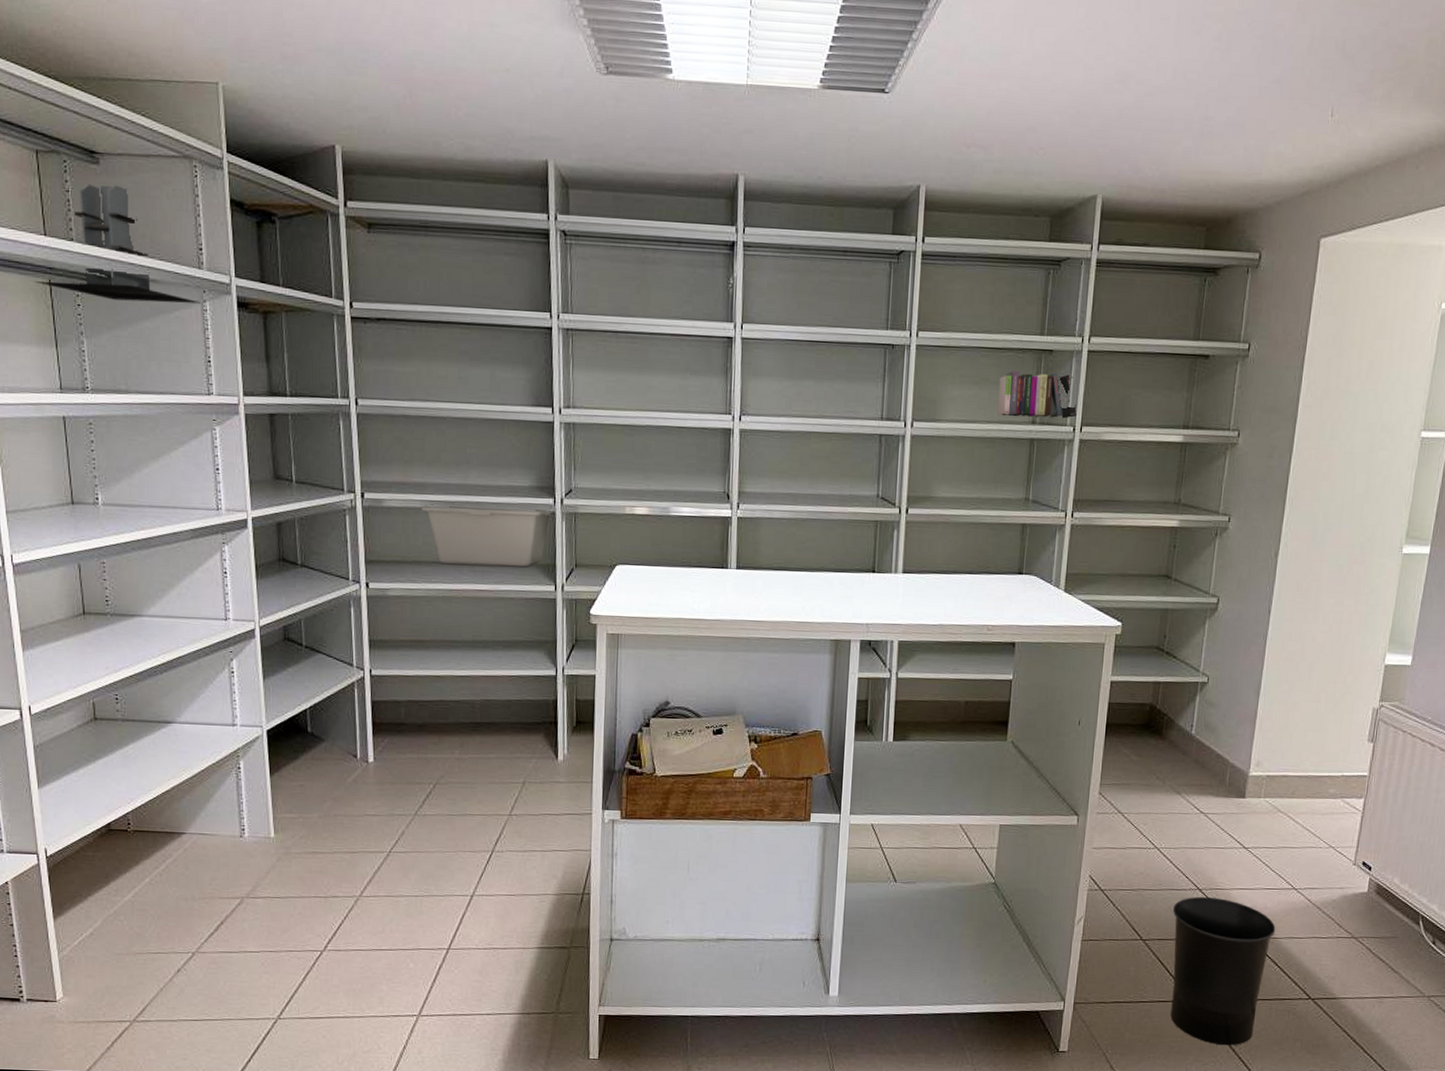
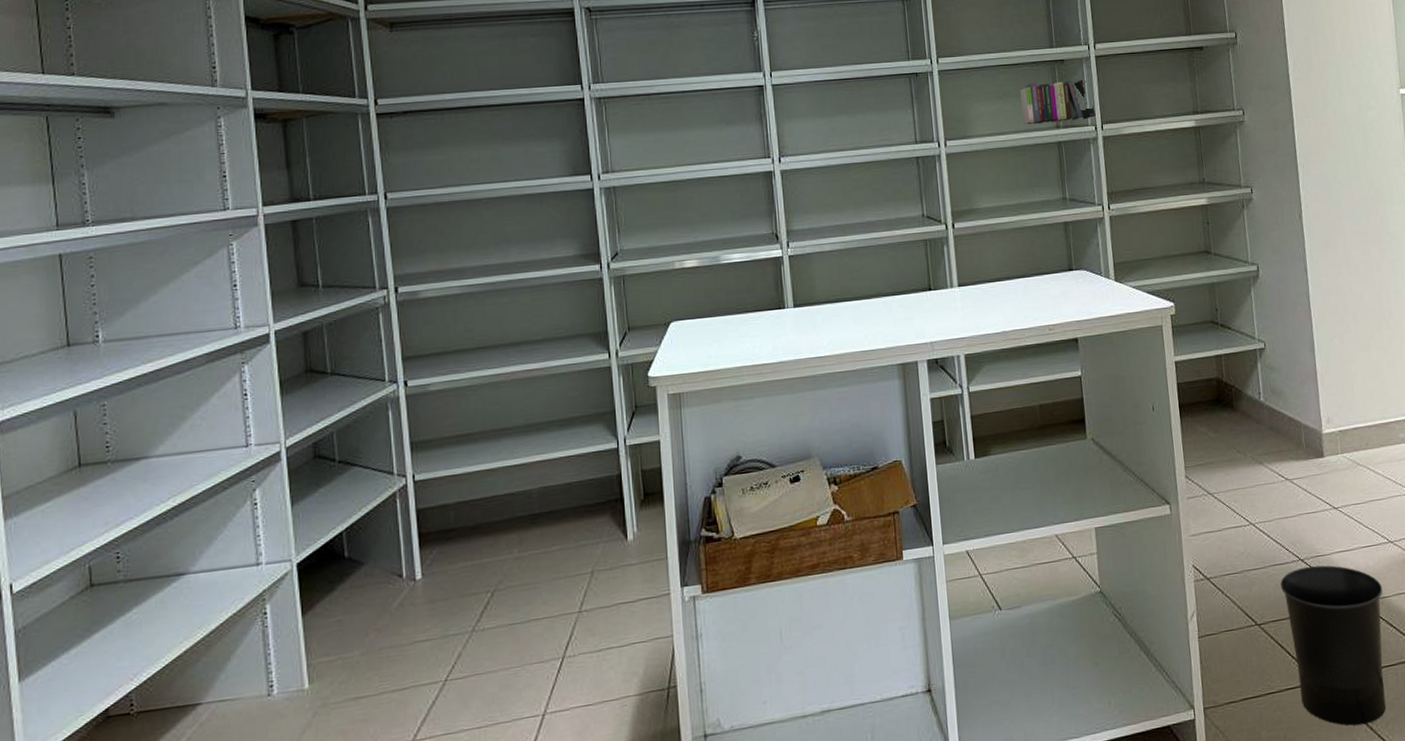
file organizer: present [34,183,201,304] -> none [29,16,214,129]
storage bin: present [421,504,551,569] -> none [460,277,598,349]

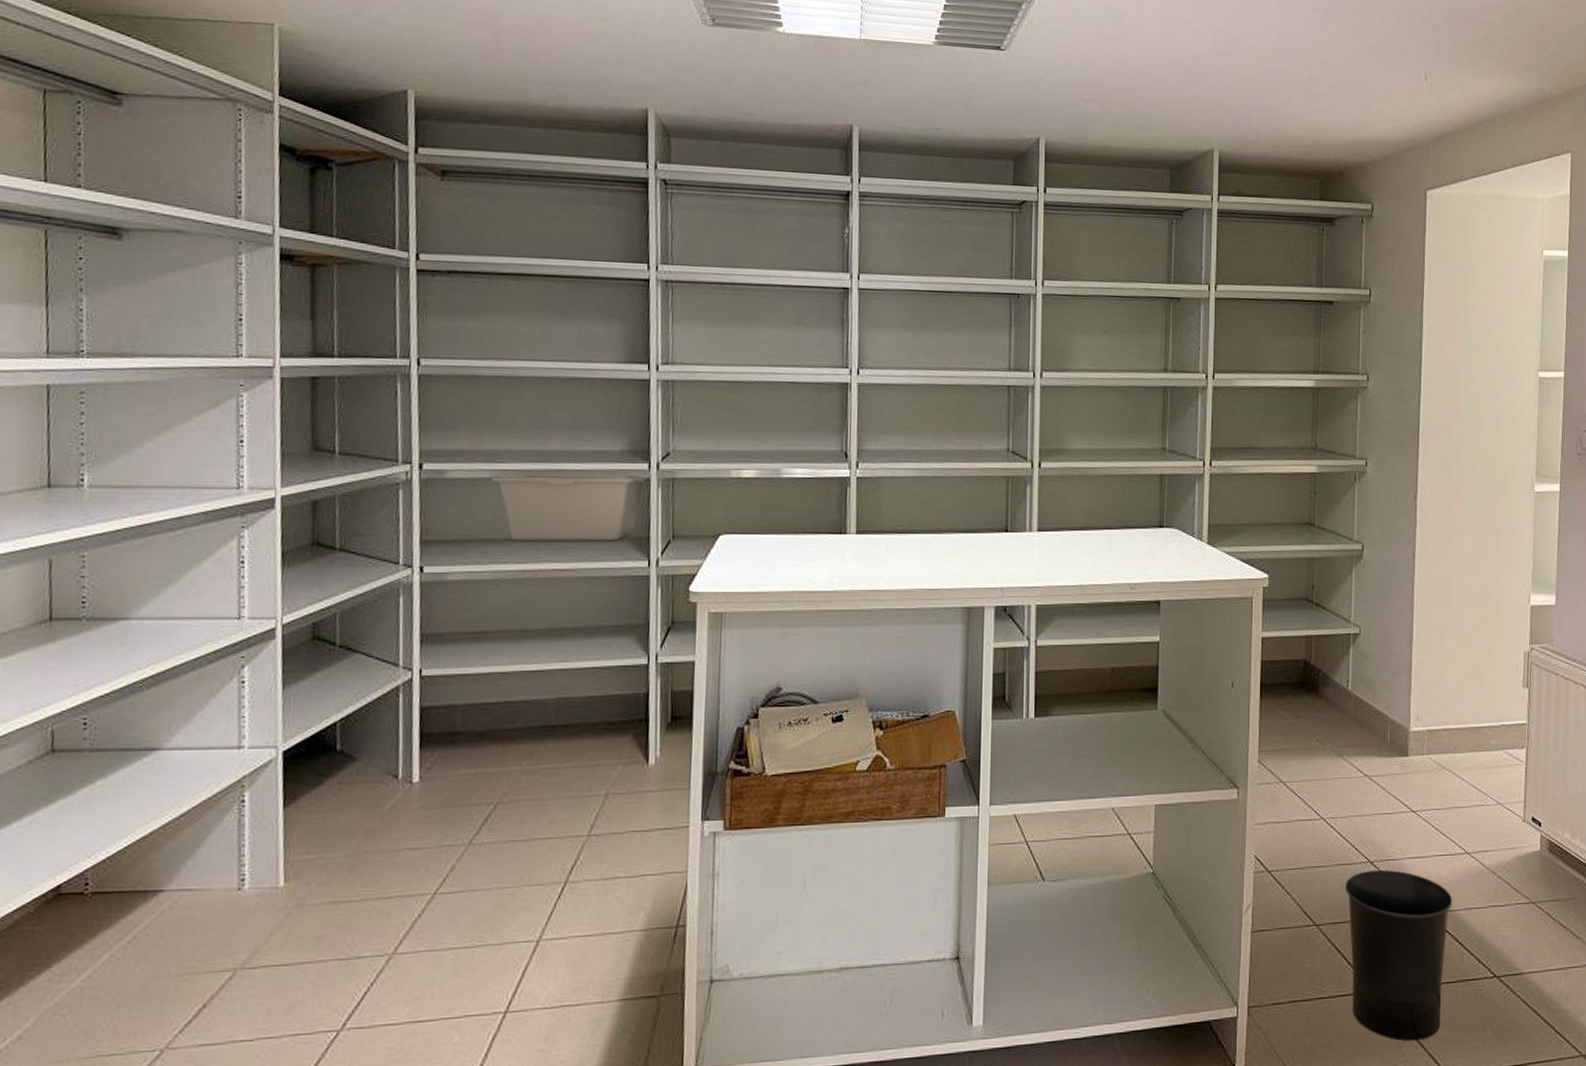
storage bin: none [460,277,598,349] -> present [491,474,645,543]
books: present [1020,79,1096,125] -> none [1128,319,1208,366]

